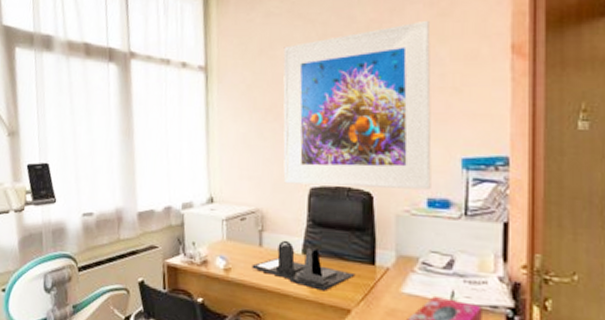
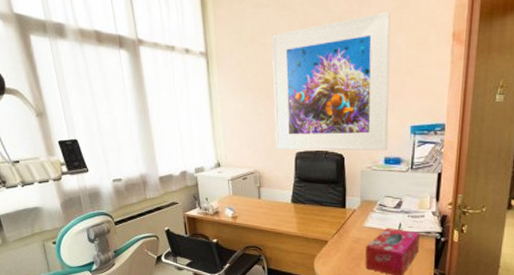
desk organizer: present [251,240,356,291] -> none [253,193,331,229]

